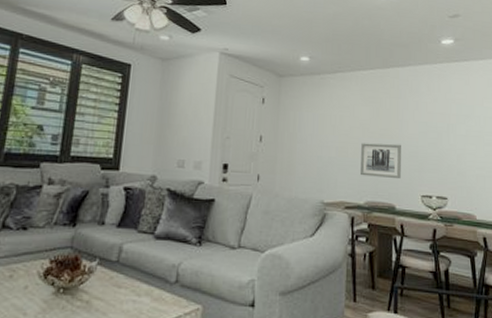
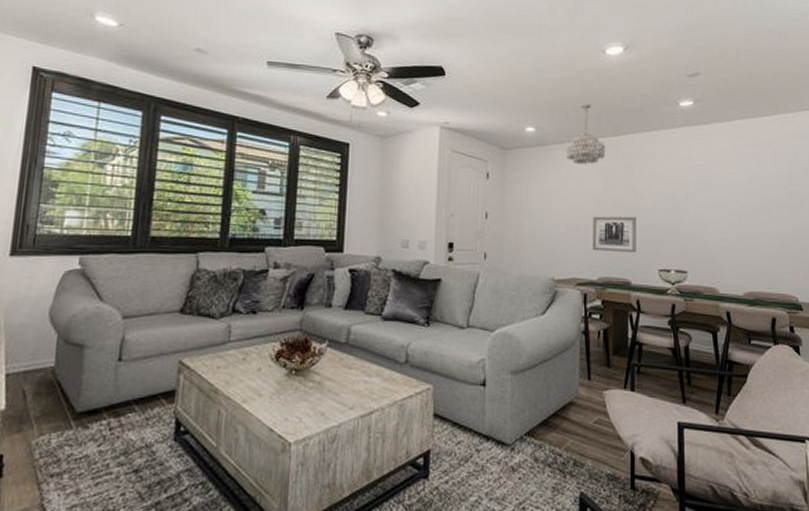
chandelier: none [338,37,374,94] -> present [566,103,605,165]

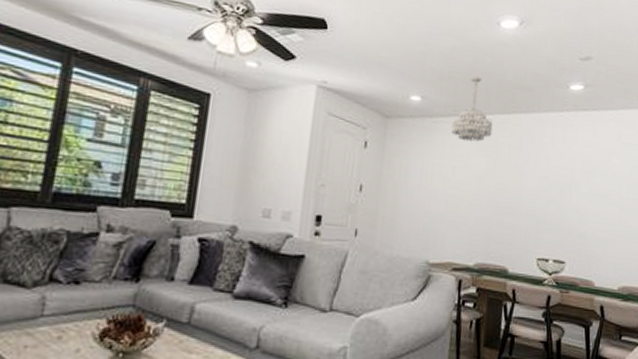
wall art: present [593,216,636,252] -> none [472,197,518,239]

